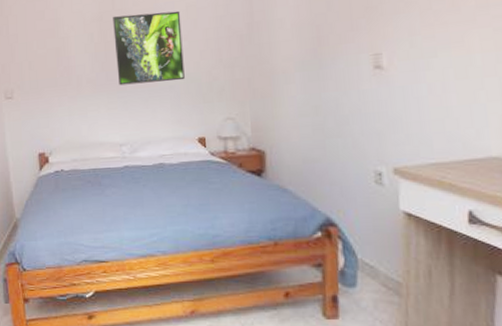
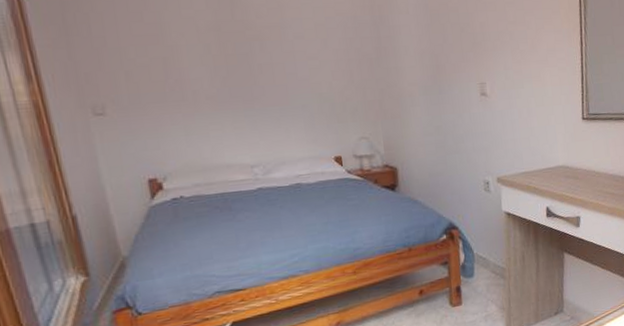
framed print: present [113,10,185,86] -> none [233,27,318,103]

